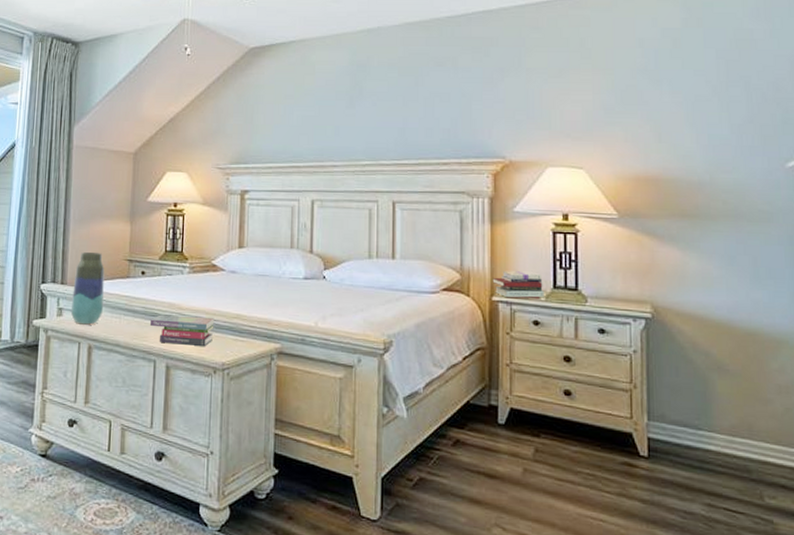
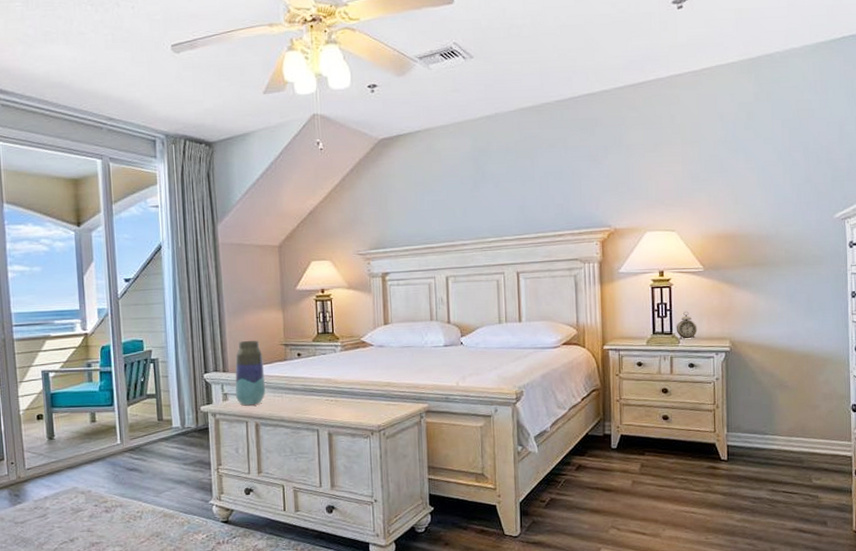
books: present [150,314,214,346] -> none [310,388,368,414]
books: present [492,271,544,300] -> none [603,322,646,346]
alarm clock: none [582,264,610,299] -> present [676,311,697,339]

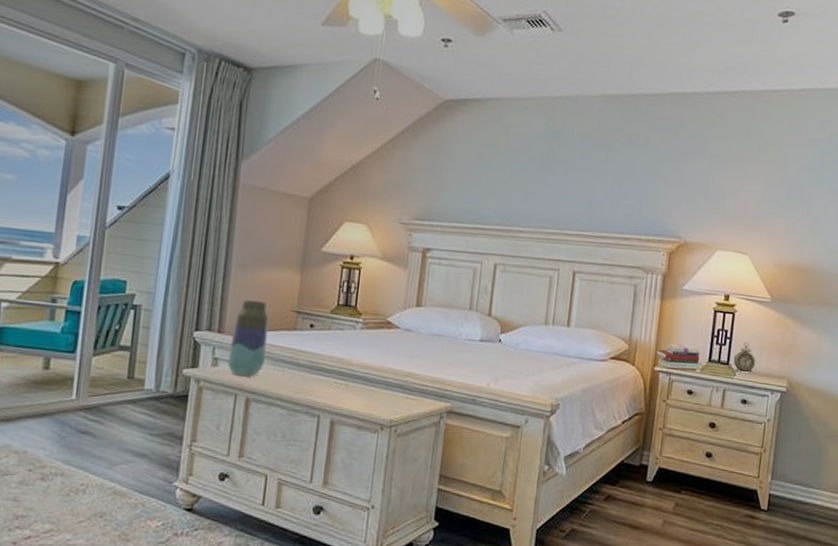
books: none [603,322,646,346] -> present [656,343,700,372]

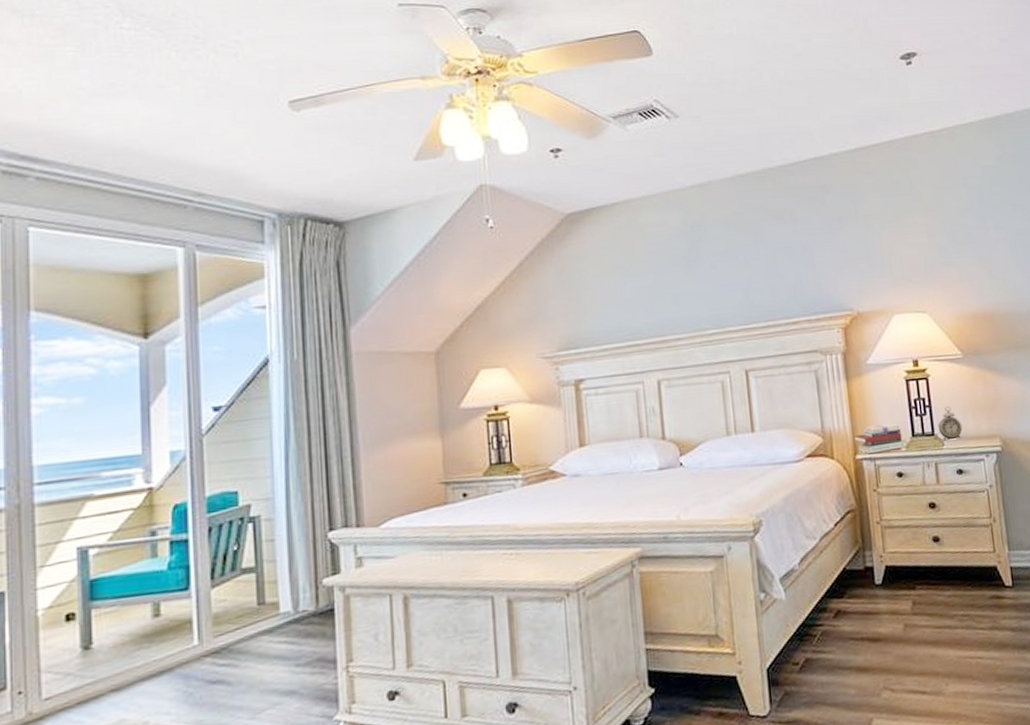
vase: present [227,300,269,377] -> none [373,480,418,573]

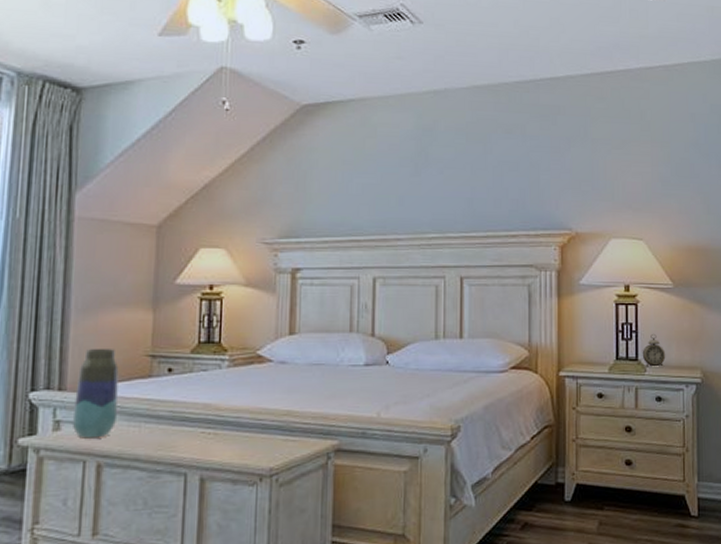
vase: none [373,480,418,573] -> present [72,349,119,439]
books: present [854,423,905,455] -> none [559,344,608,373]

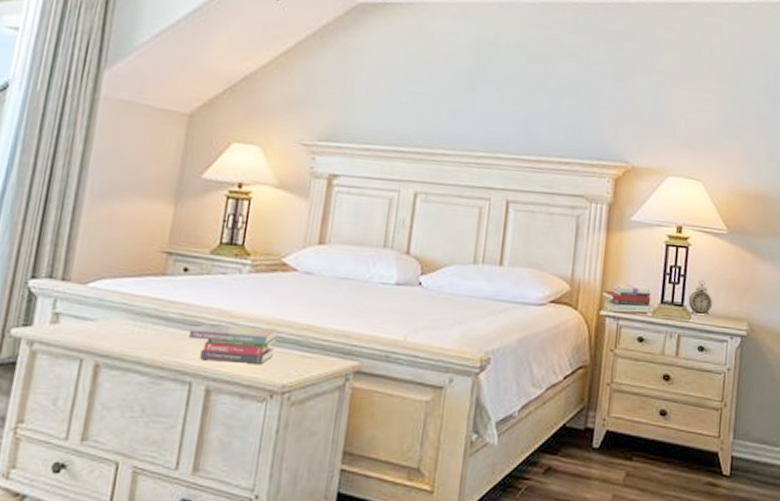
vase: present [72,349,119,439] -> none [72,239,131,336]
books: none [180,417,260,452] -> present [189,323,278,364]
books: none [559,344,608,373] -> present [602,283,652,315]

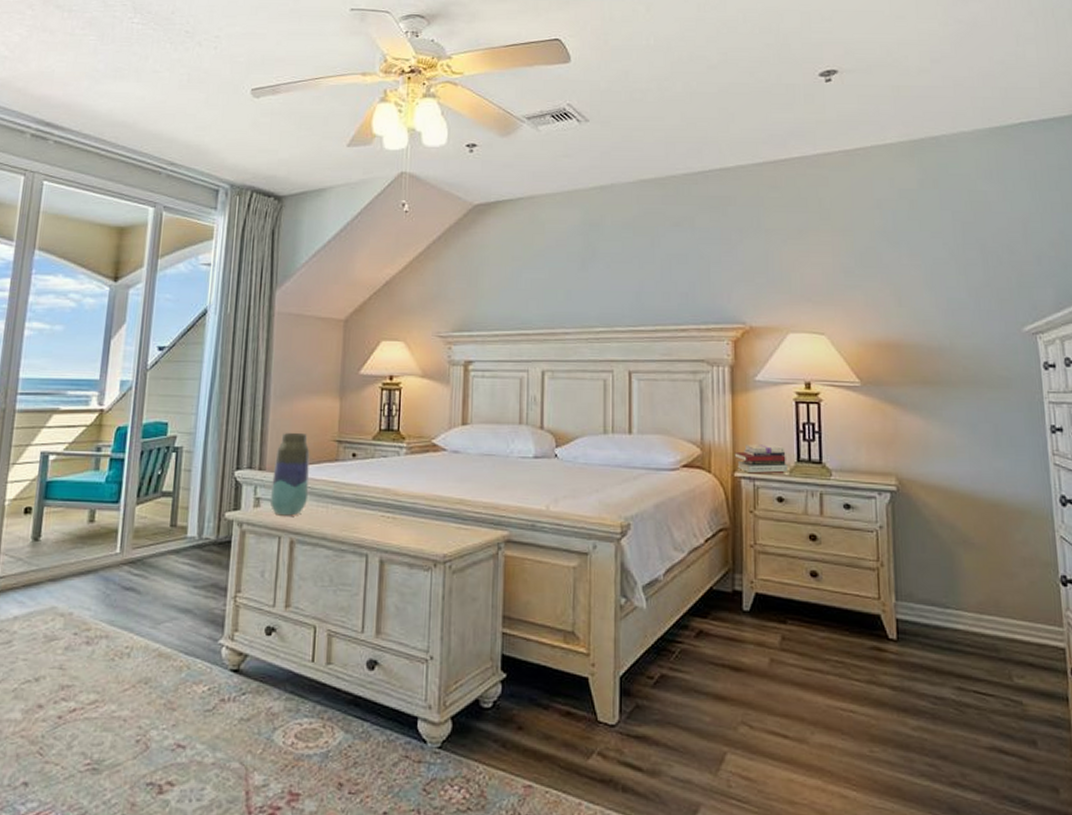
vase: none [72,239,131,336] -> present [269,433,310,516]
books: present [189,323,278,364] -> none [362,502,435,536]
alarm clock: present [688,279,713,316] -> none [827,435,854,472]

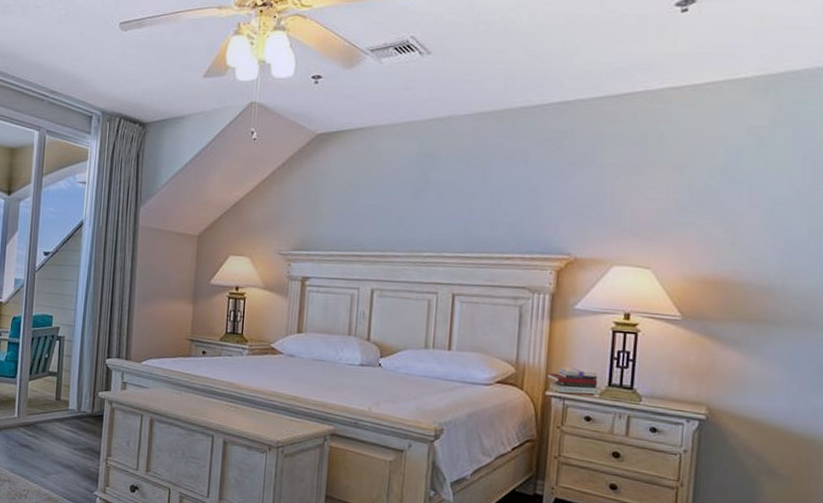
vase: present [269,433,310,516] -> none [134,330,167,399]

